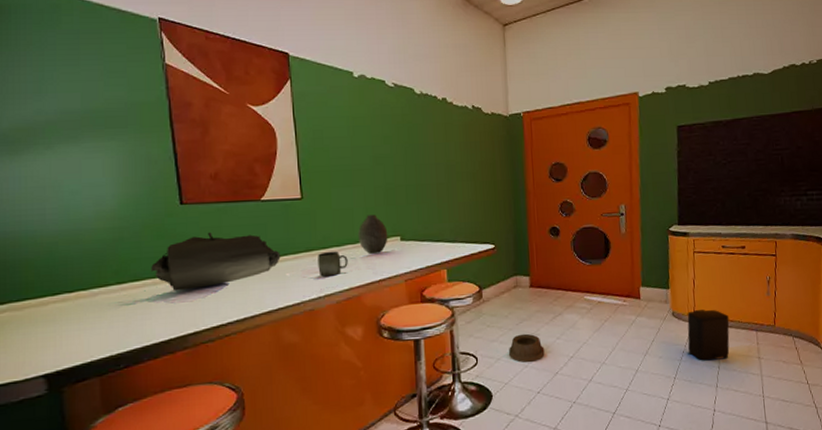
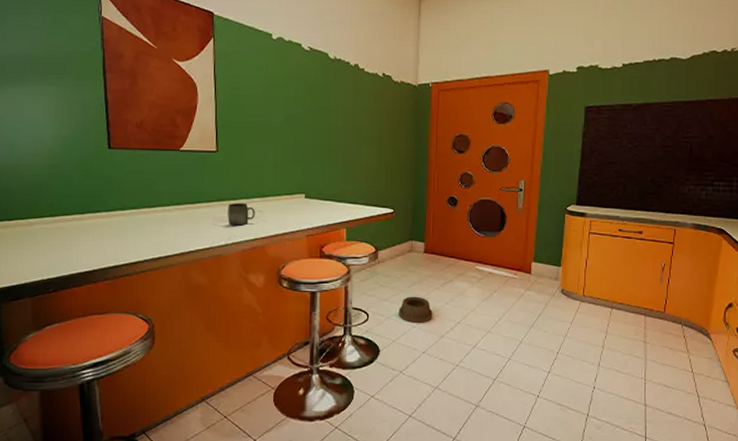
bag: present [151,232,281,291] -> none [80,176,195,227]
vase: present [357,214,388,255] -> none [265,171,294,209]
pedal bin: present [687,309,730,361] -> none [574,290,618,340]

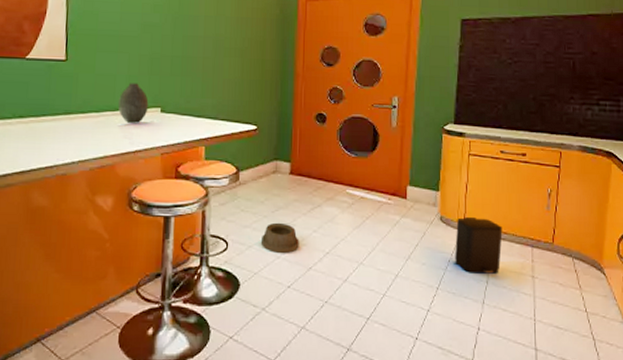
mug: present [228,202,255,226] -> none [75,116,106,142]
vase: none [265,171,294,209] -> present [117,83,149,124]
pedal bin: none [574,290,618,340] -> present [455,217,503,274]

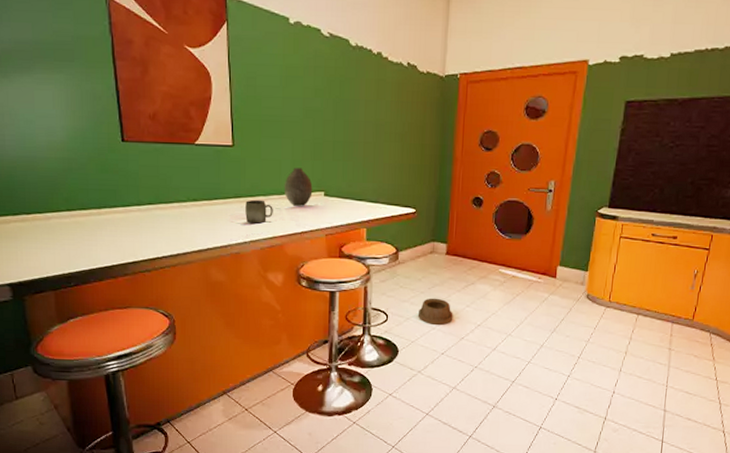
mug: none [75,116,106,142] -> present [245,199,273,224]
pedal bin: present [455,217,503,274] -> none [597,295,646,346]

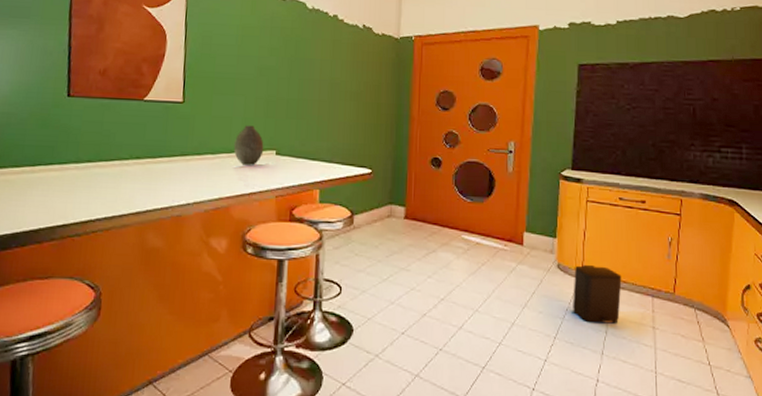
mug: present [245,199,273,224] -> none [190,158,221,184]
pet bowl: present [419,298,453,326] -> none [376,267,414,300]
pedal bin: none [597,295,646,346] -> present [573,265,622,324]

